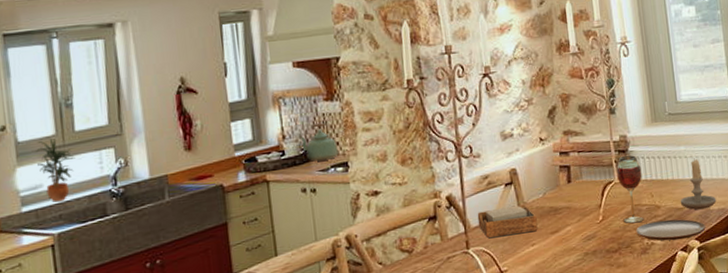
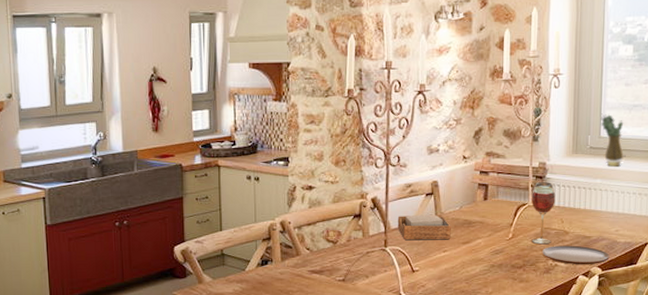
potted plant: present [36,138,76,202] -> none [35,109,65,163]
kettle: present [300,123,338,162] -> none [249,120,281,154]
vase: none [674,77,704,132] -> present [600,113,624,167]
candle: present [680,158,717,210] -> none [588,192,624,240]

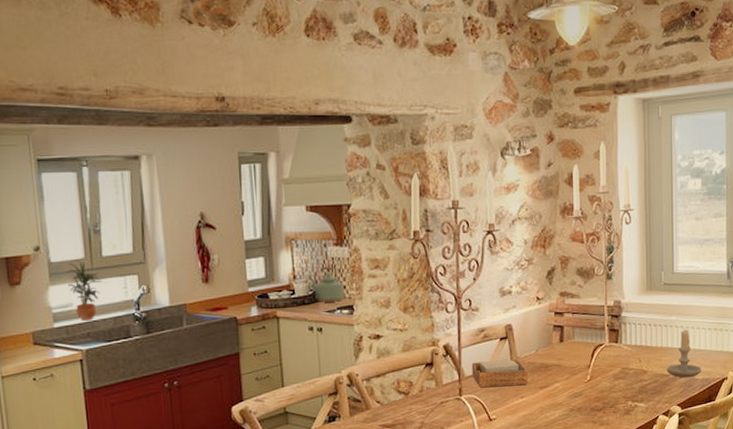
potted plant: none [35,109,65,163] -> present [67,262,103,321]
kettle: none [249,120,281,154] -> present [309,267,345,302]
wineglass: present [531,182,556,244] -> none [608,321,632,385]
plate: present [541,245,610,265] -> none [620,384,689,405]
candle: none [588,192,624,240] -> present [666,328,702,378]
vase: present [600,113,624,167] -> none [673,248,697,303]

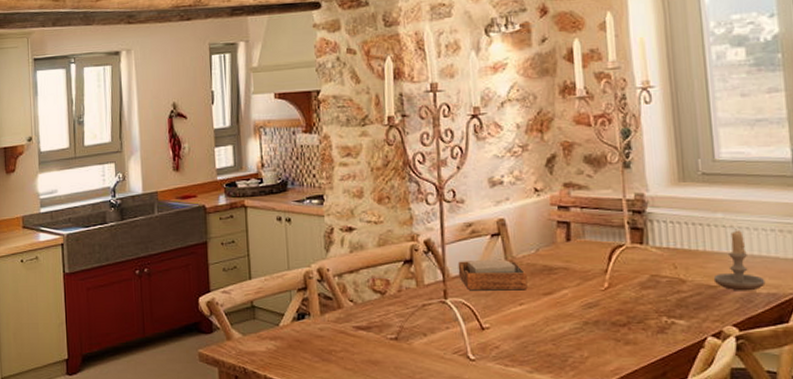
potted plant: present [67,262,103,321] -> none [54,151,84,207]
kettle: present [309,267,345,302] -> none [278,154,314,192]

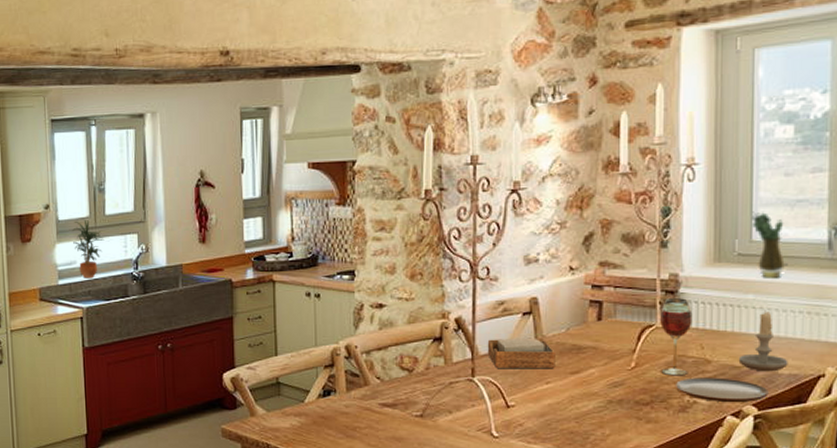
potted plant: none [54,151,84,207] -> present [73,220,105,279]
wineglass: none [629,218,664,295] -> present [660,298,693,375]
plate: none [650,297,749,323] -> present [675,377,769,403]
vase: none [711,131,751,197] -> present [751,211,785,278]

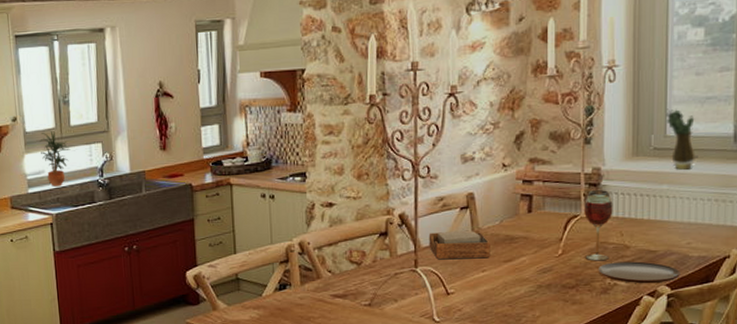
candle: present [738,310,788,372] -> none [654,199,698,255]

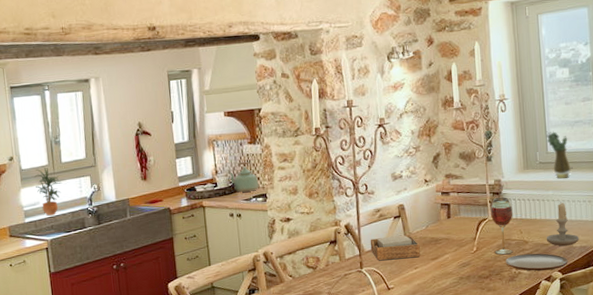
kettle: none [262,133,298,169] -> present [229,162,259,192]
candle: none [654,199,698,255] -> present [546,202,579,246]

